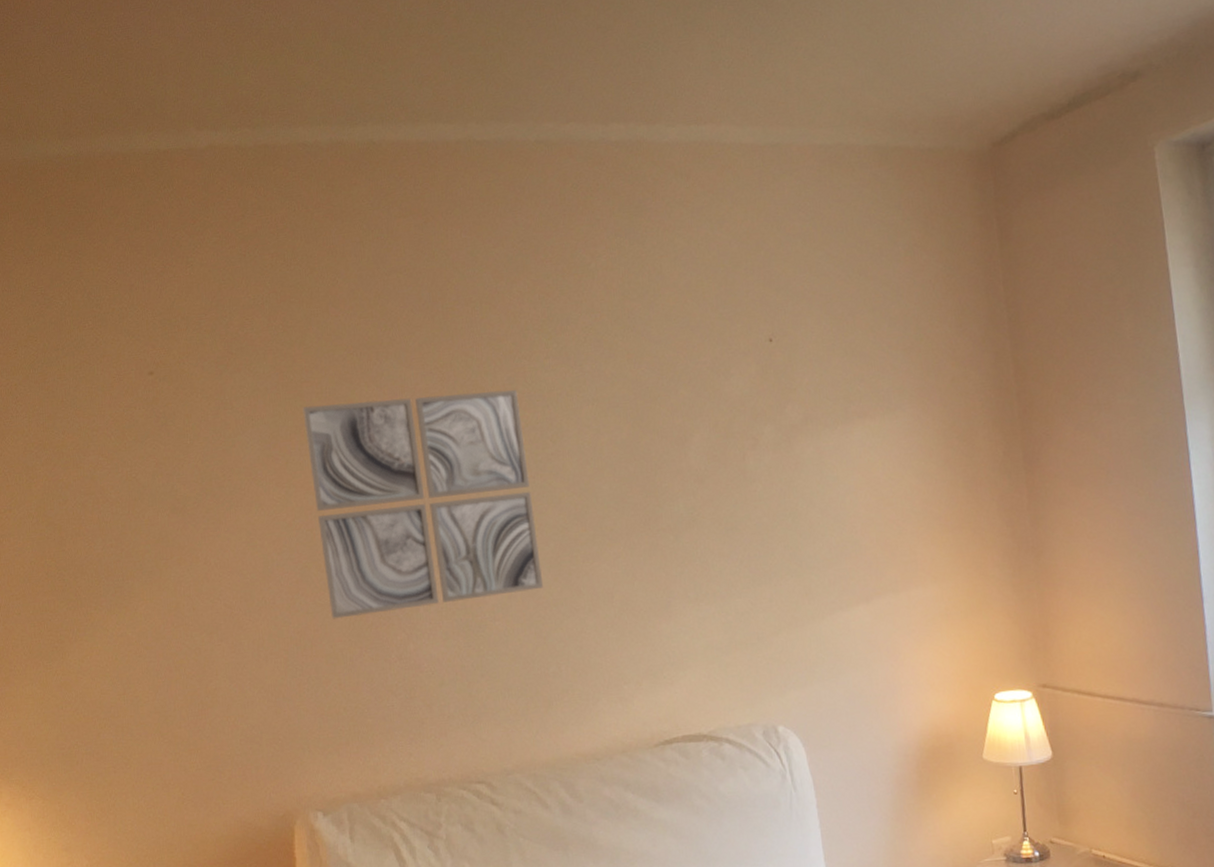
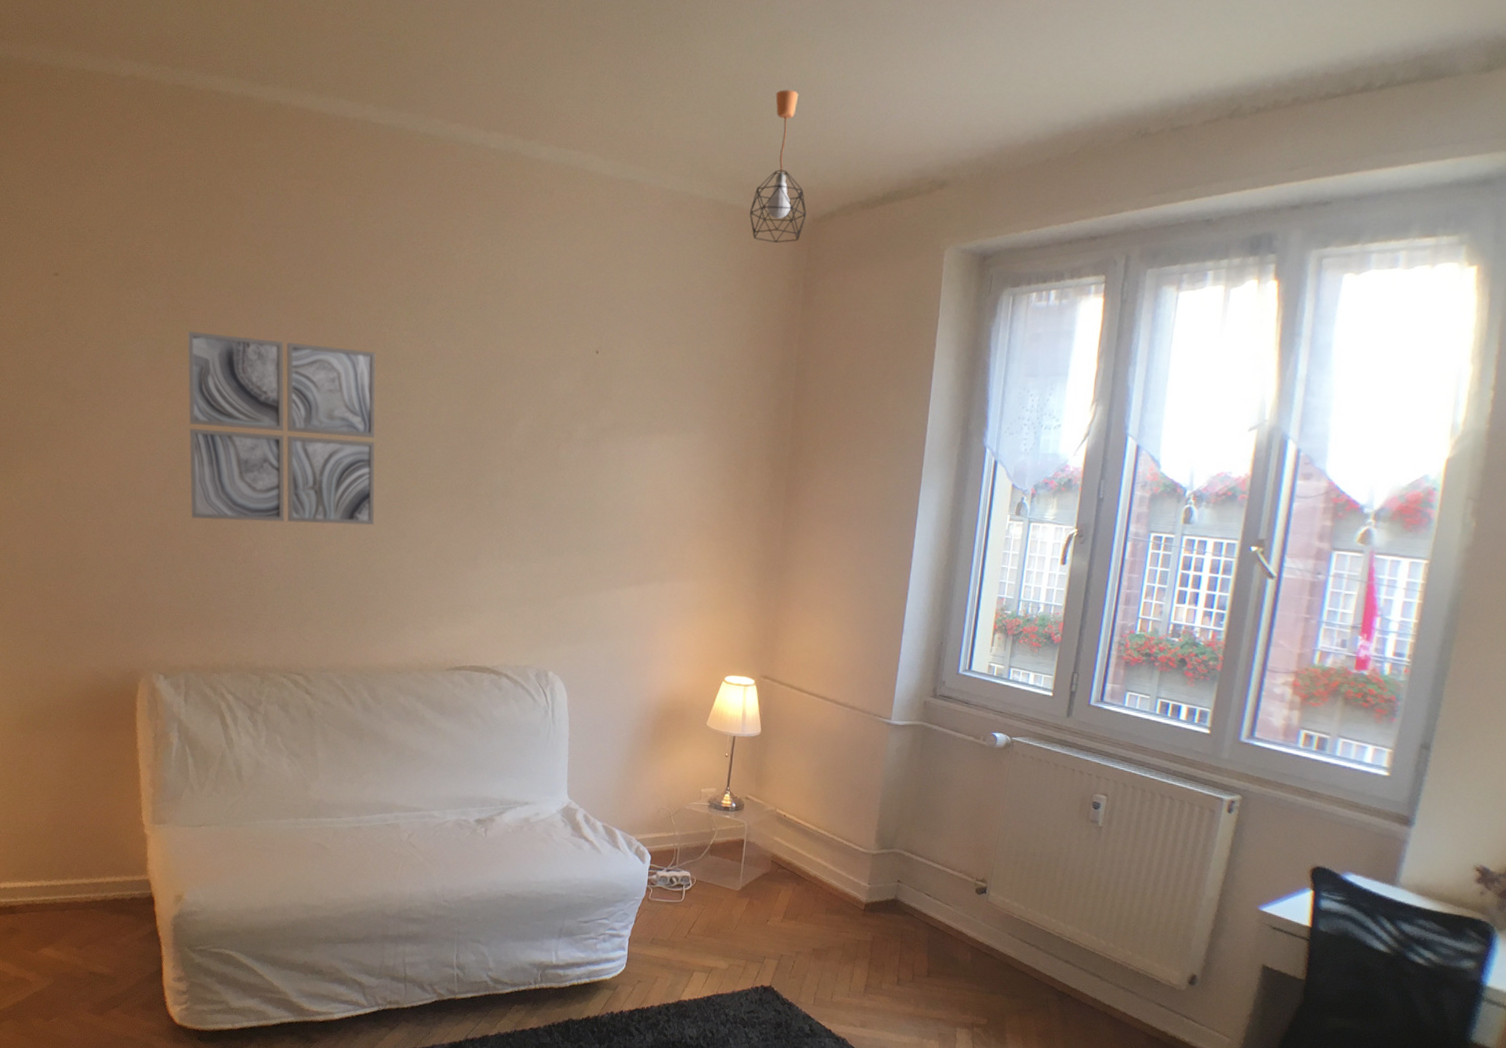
pendant light: none [917,10,984,180] -> present [750,90,806,243]

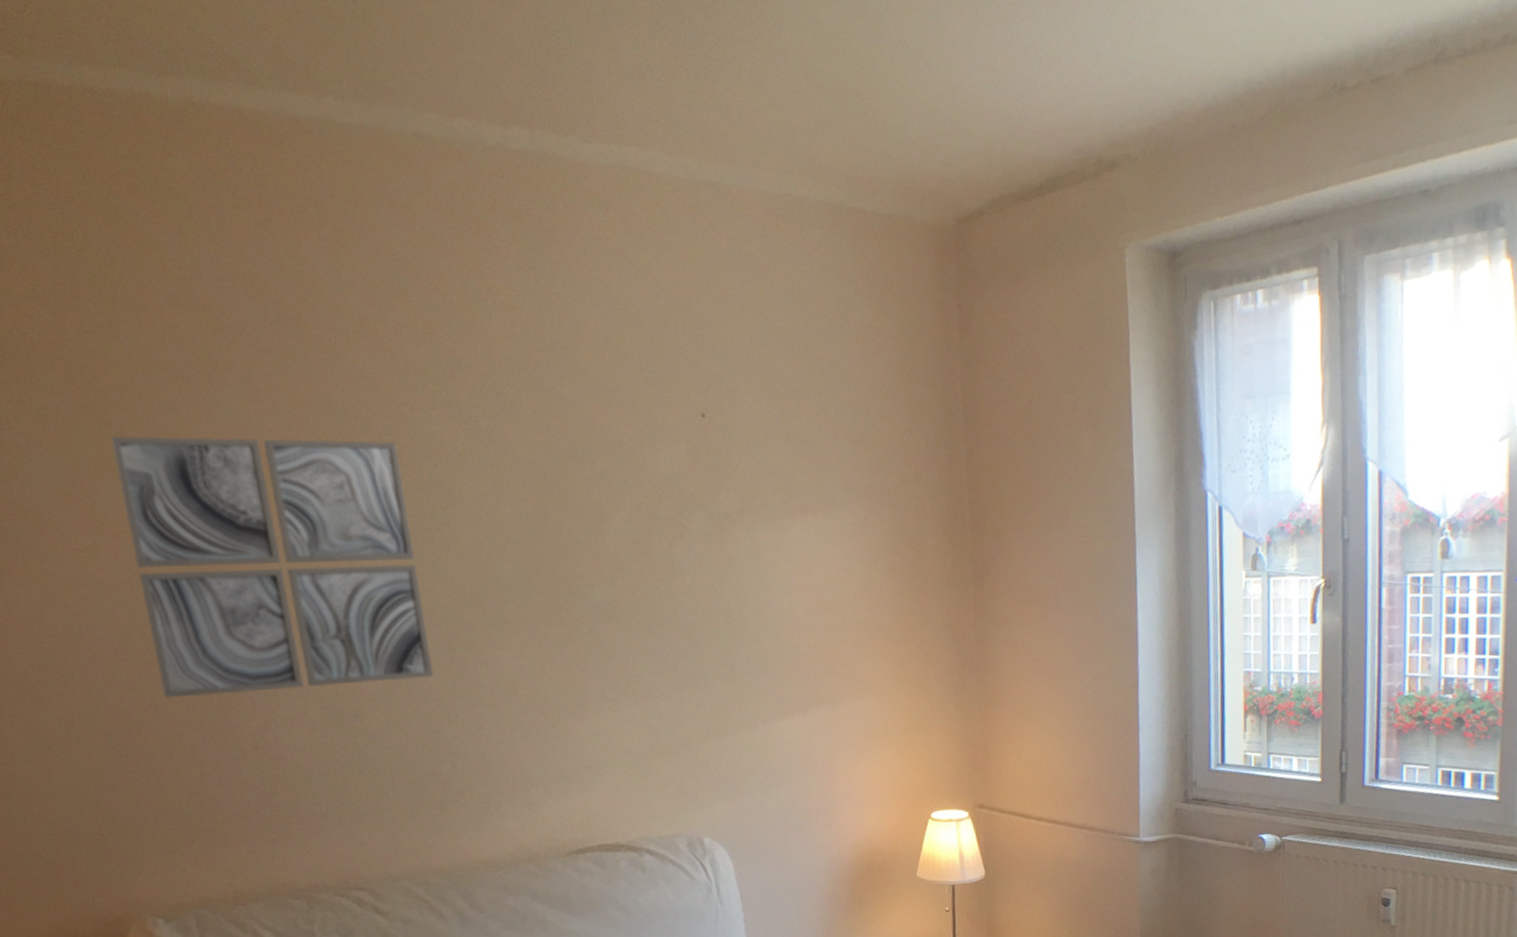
pendant light: present [750,90,806,243] -> none [875,51,948,253]

